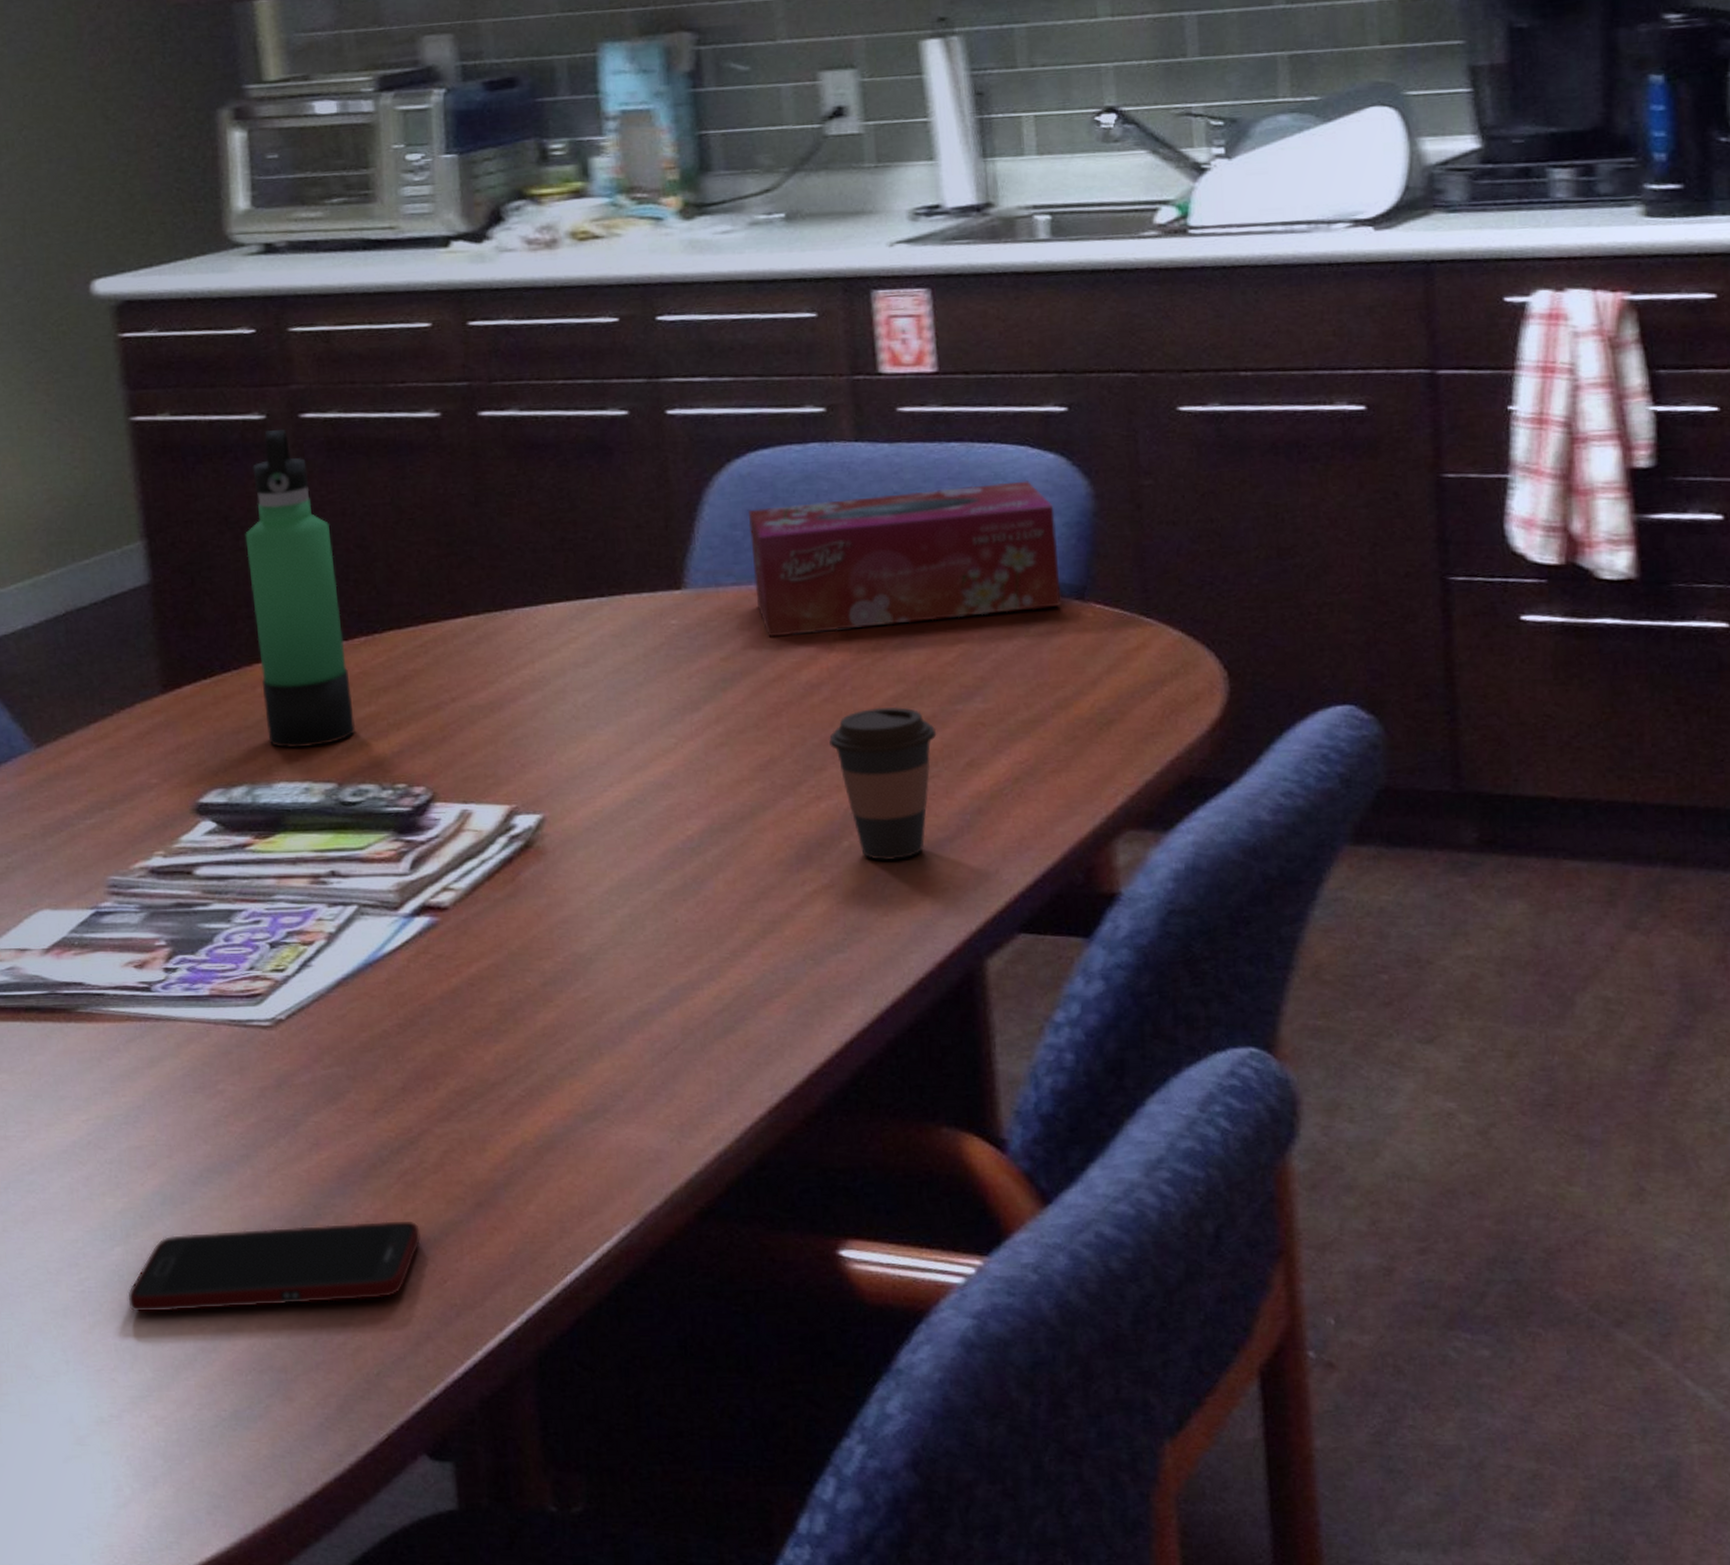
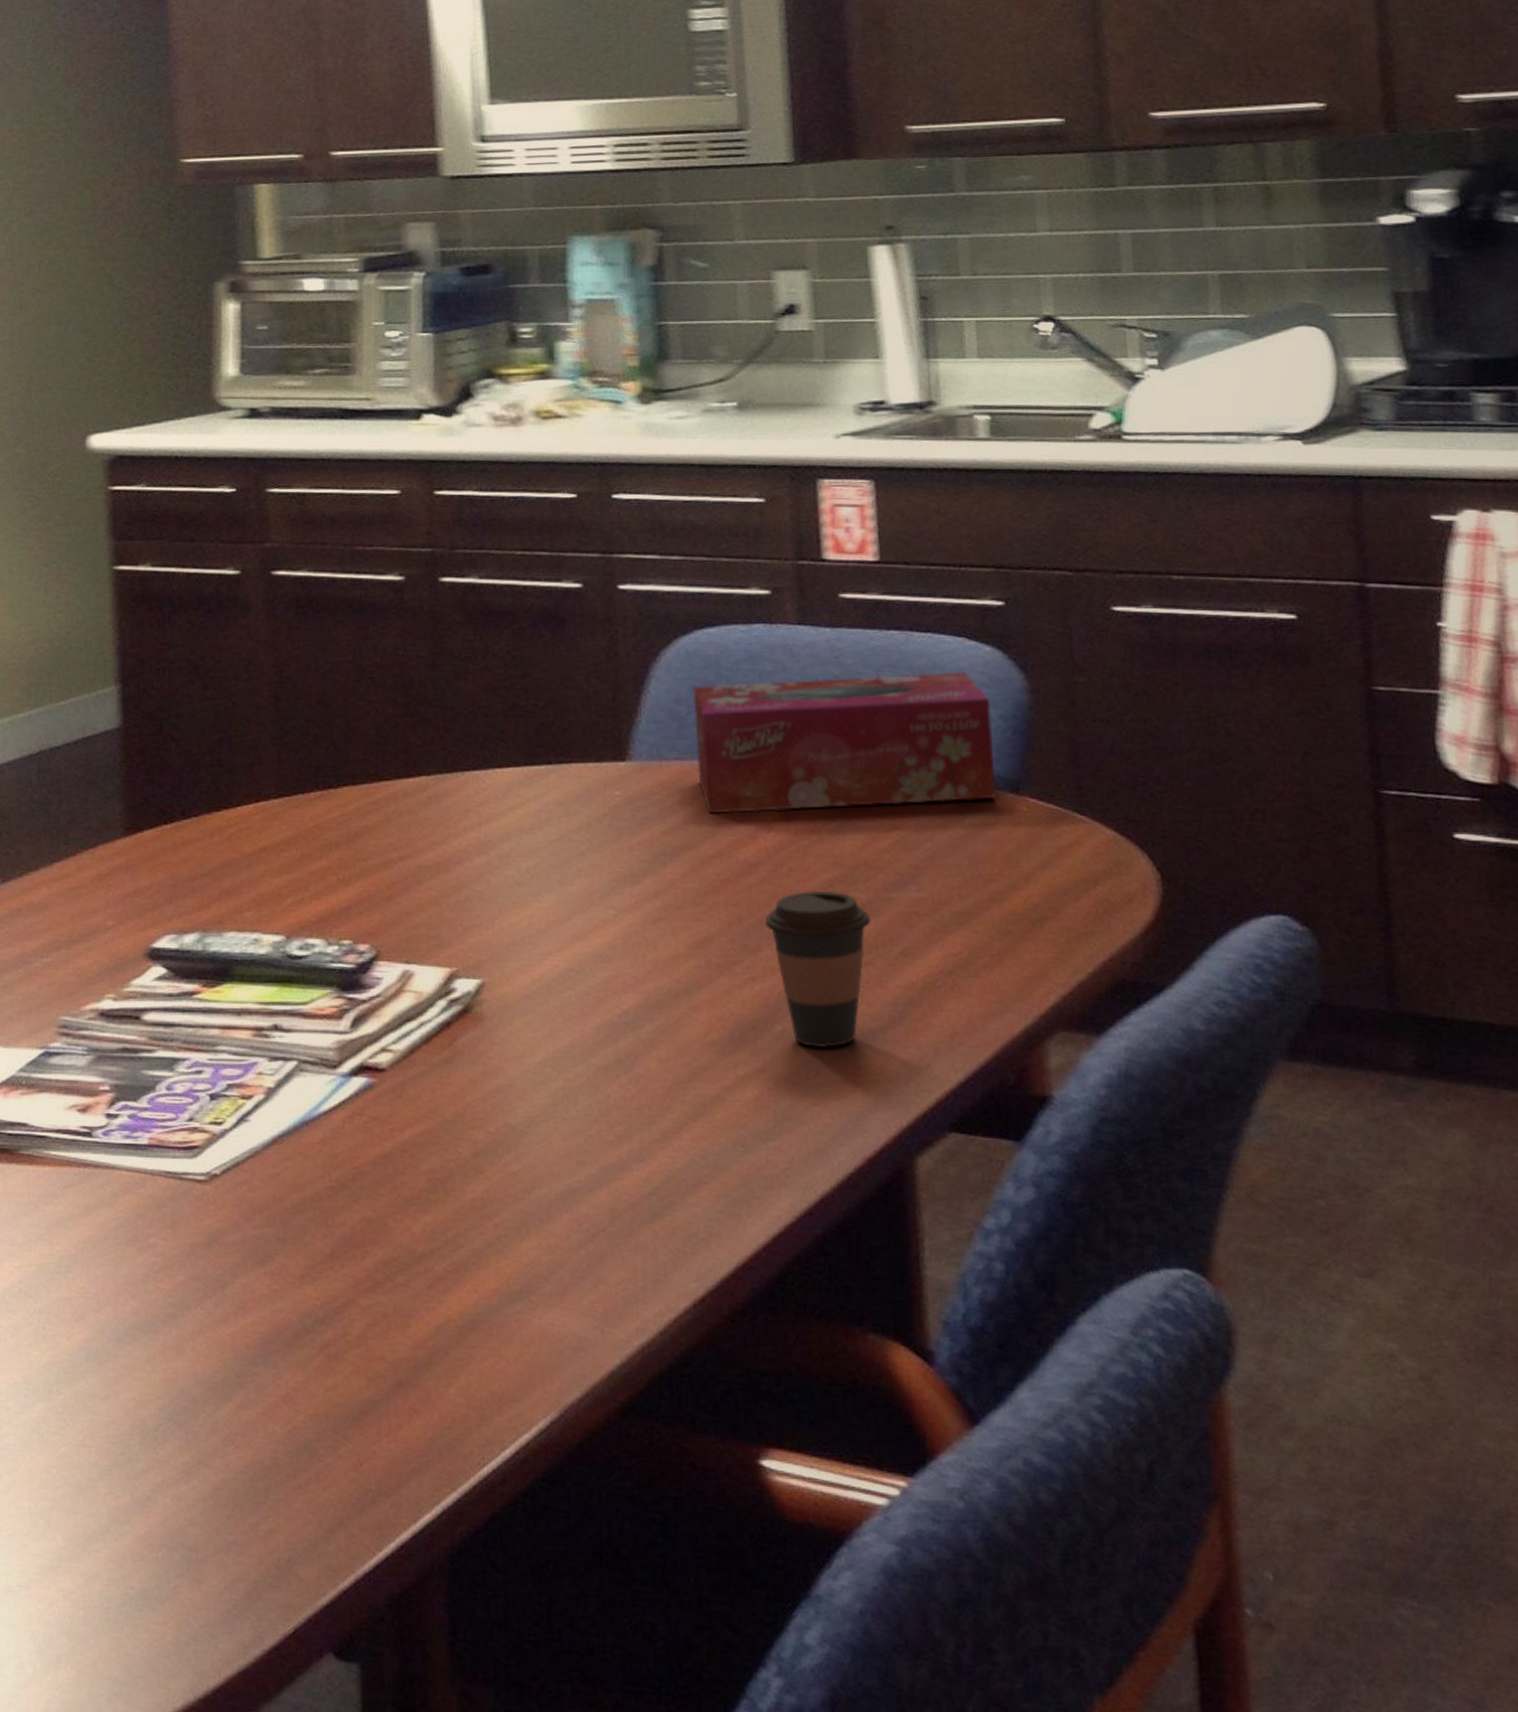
cell phone: present [127,1221,421,1312] -> none [46,1394,339,1478]
thermos bottle: present [245,428,356,749] -> none [213,584,307,899]

